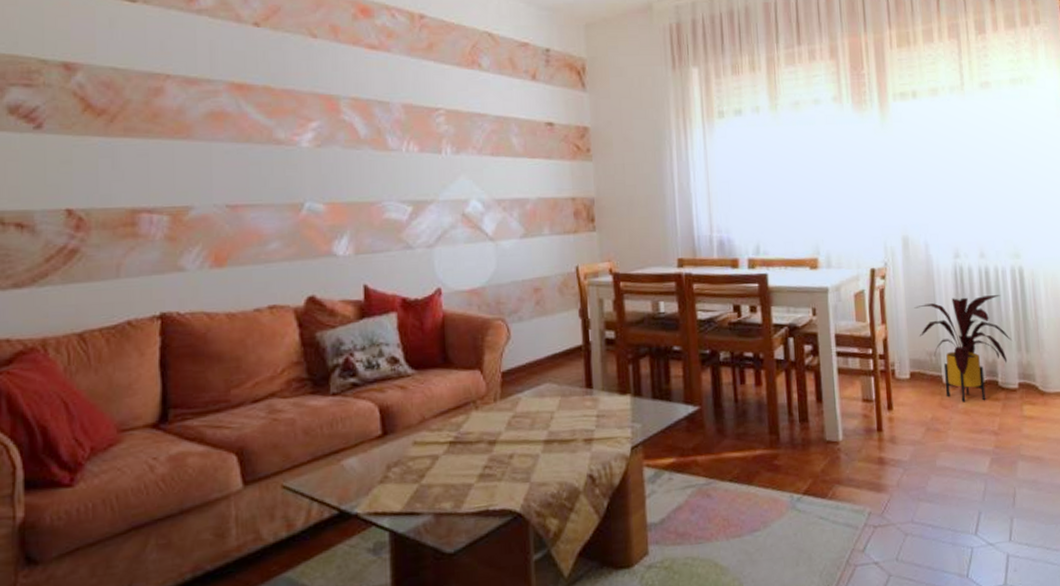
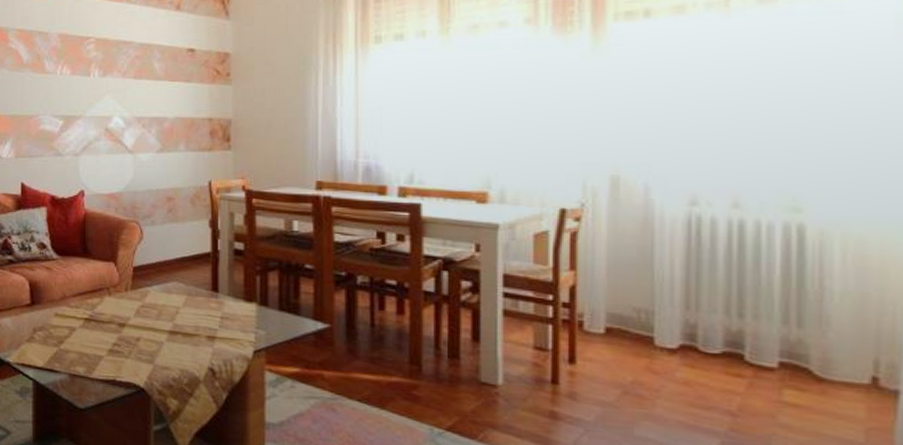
house plant: present [914,295,1012,403] -> none [620,251,774,375]

